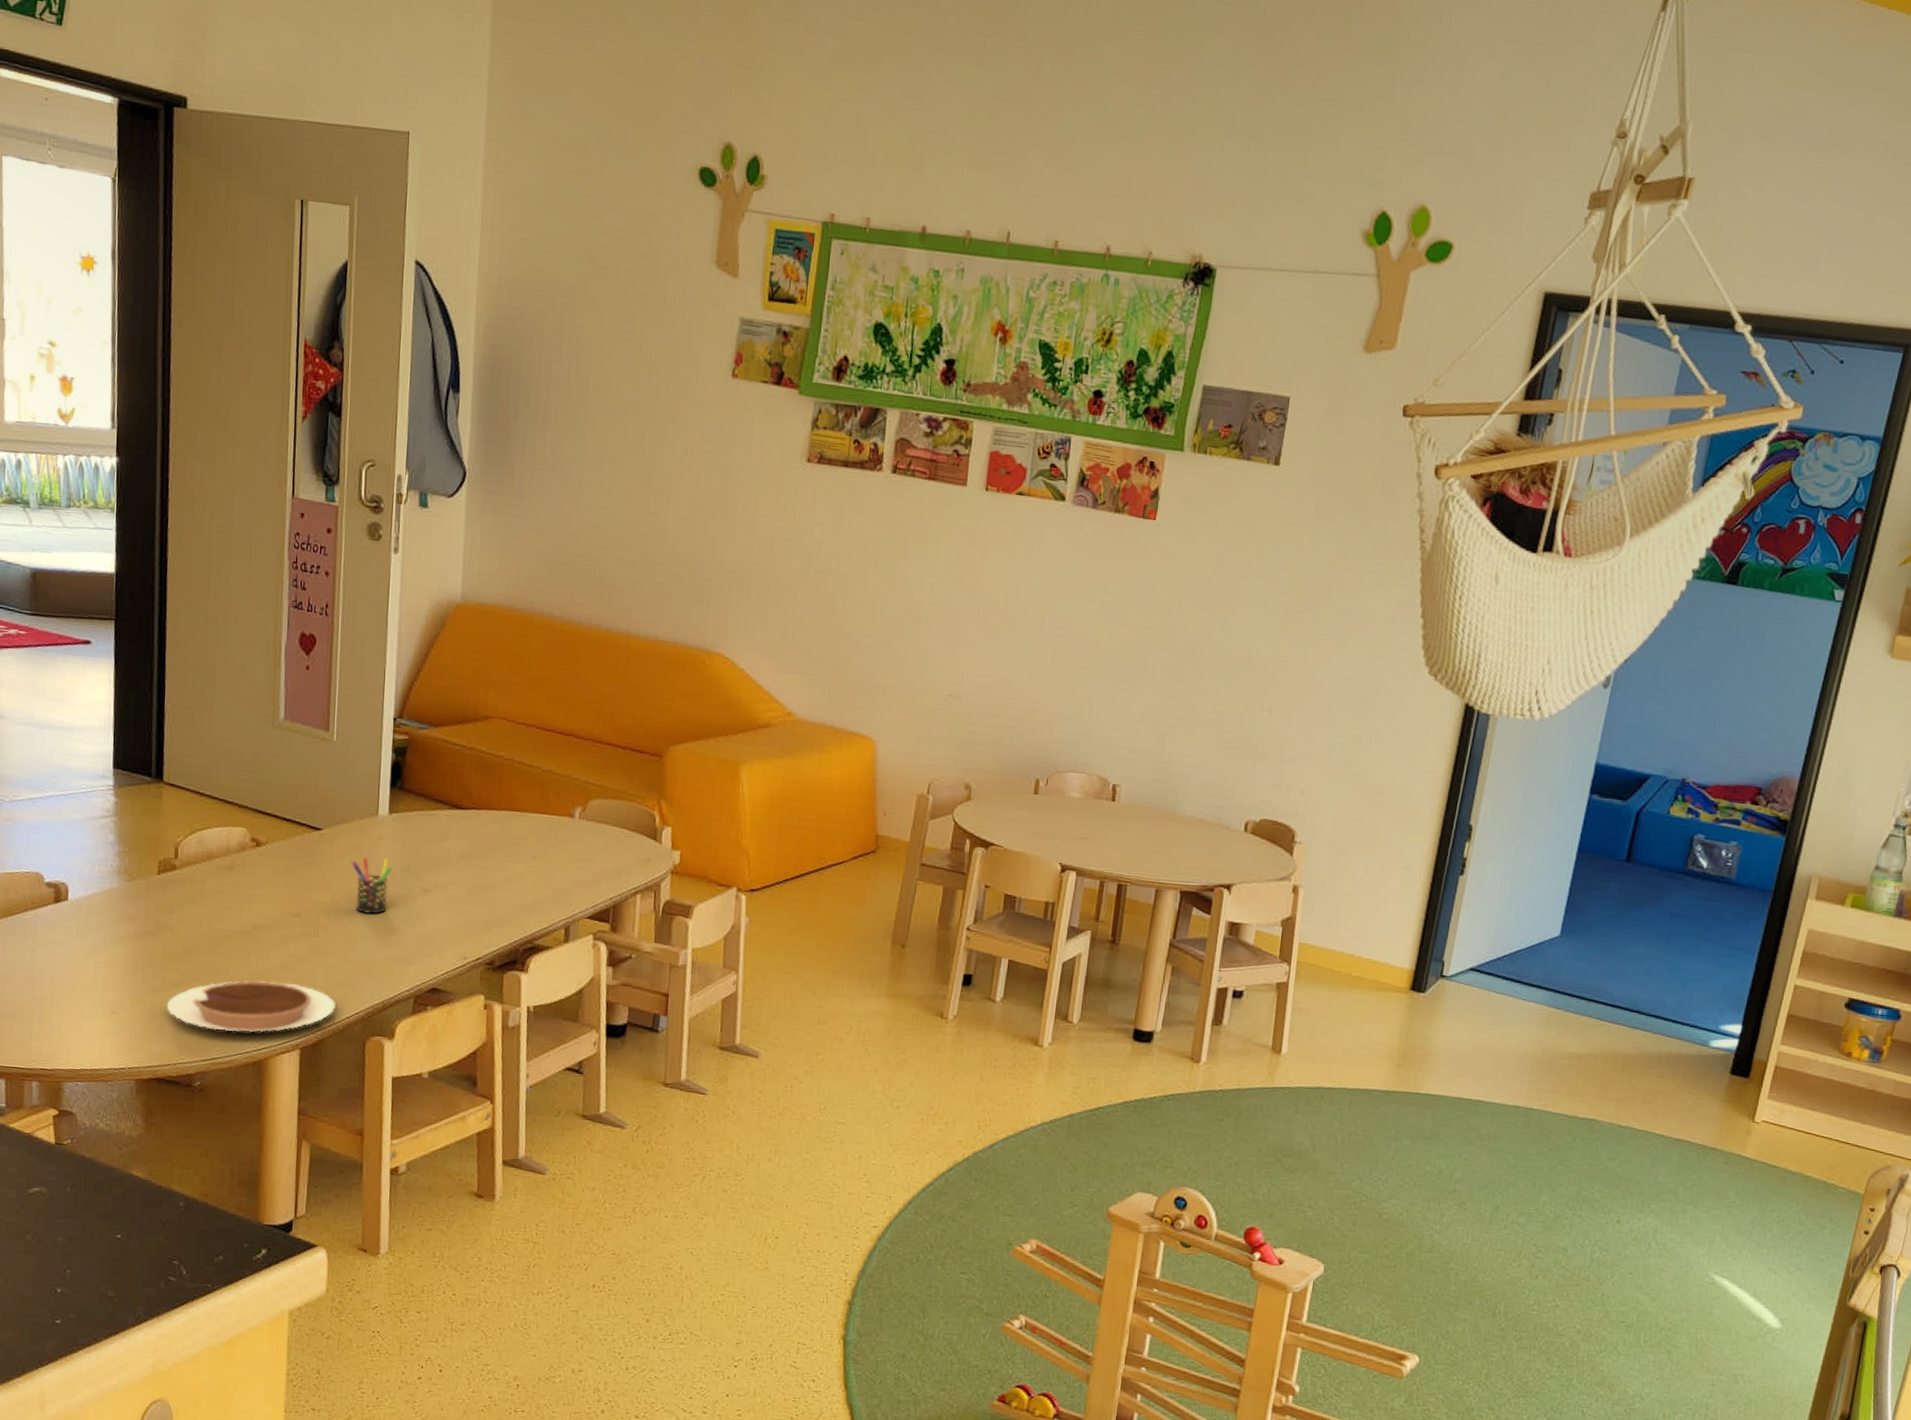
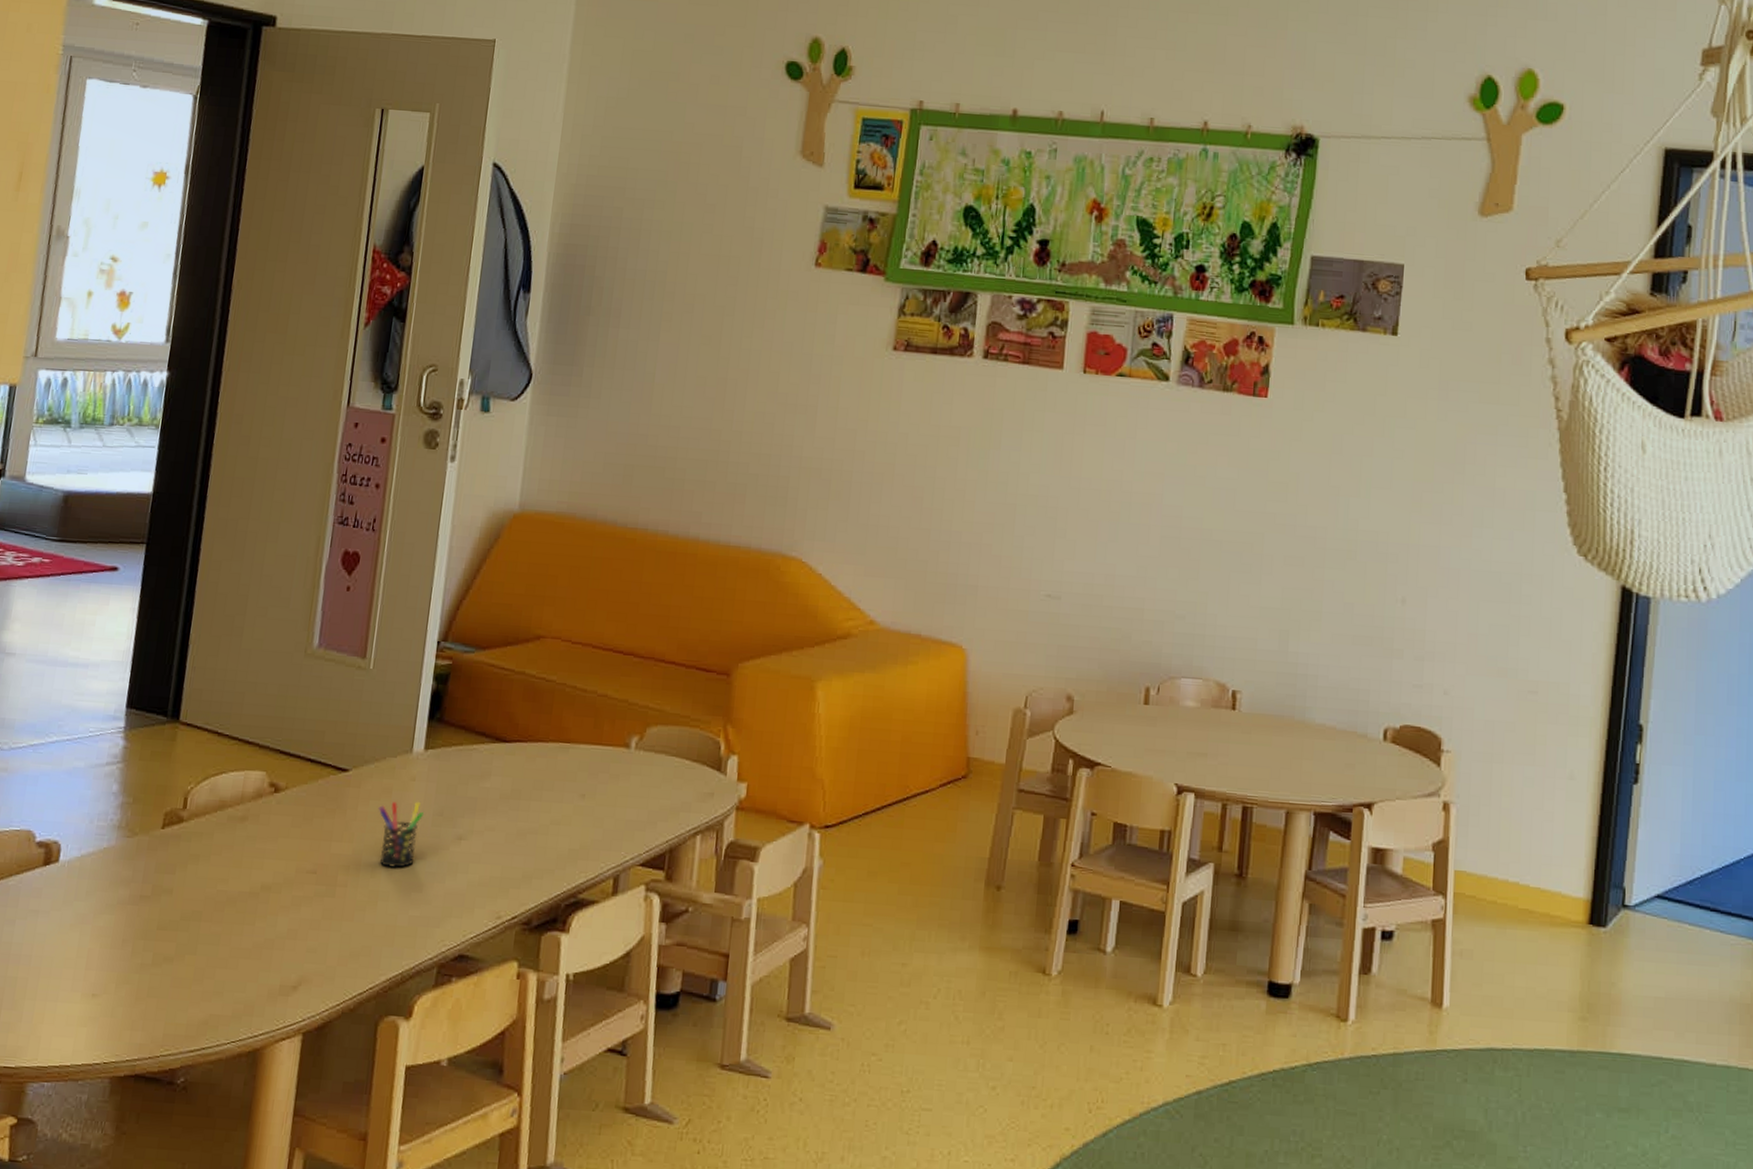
chocolate tart: present [166,980,336,1032] -> none [155,951,348,1015]

